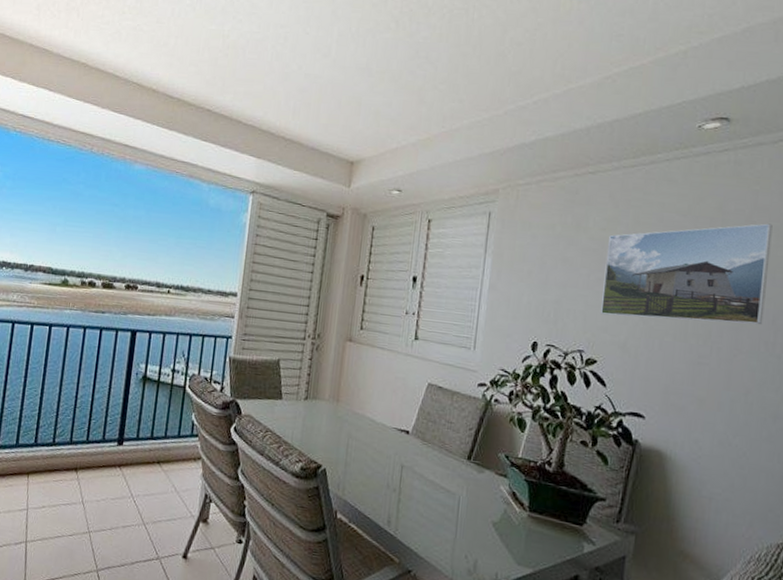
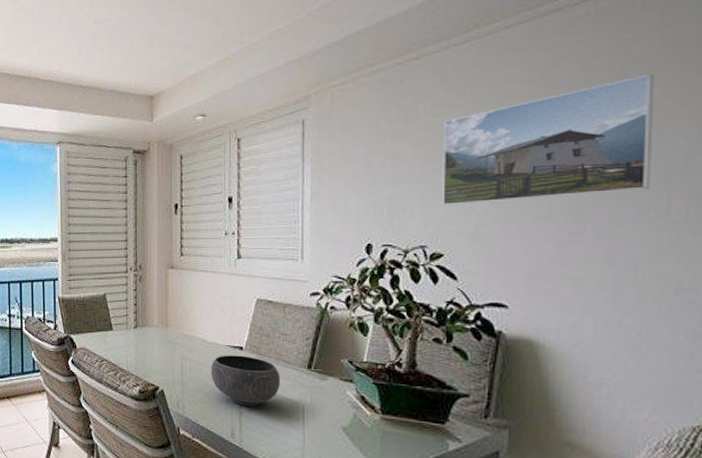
bowl: none [374,437,441,495] -> present [210,355,280,407]

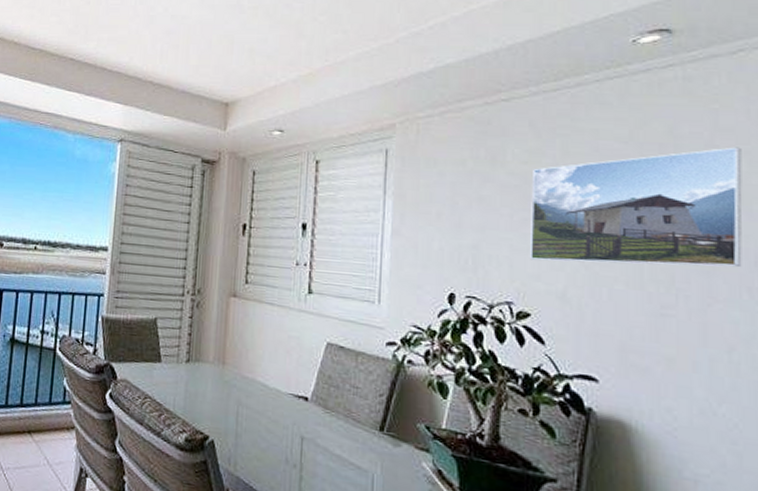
bowl: present [210,355,280,407] -> none [269,404,348,471]

